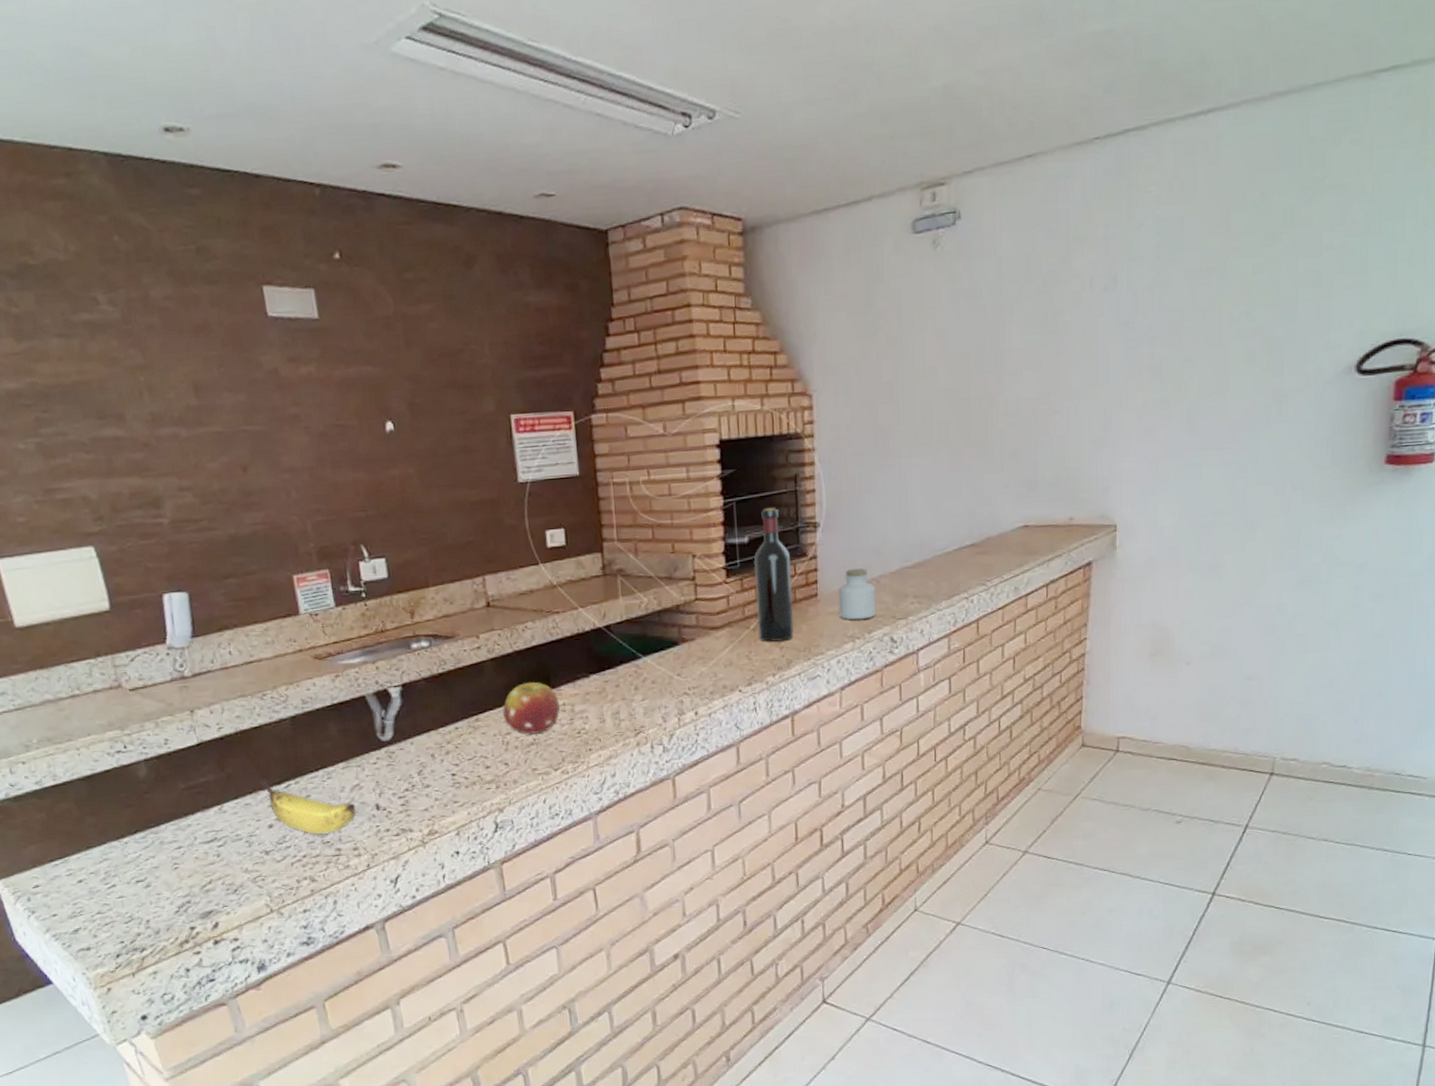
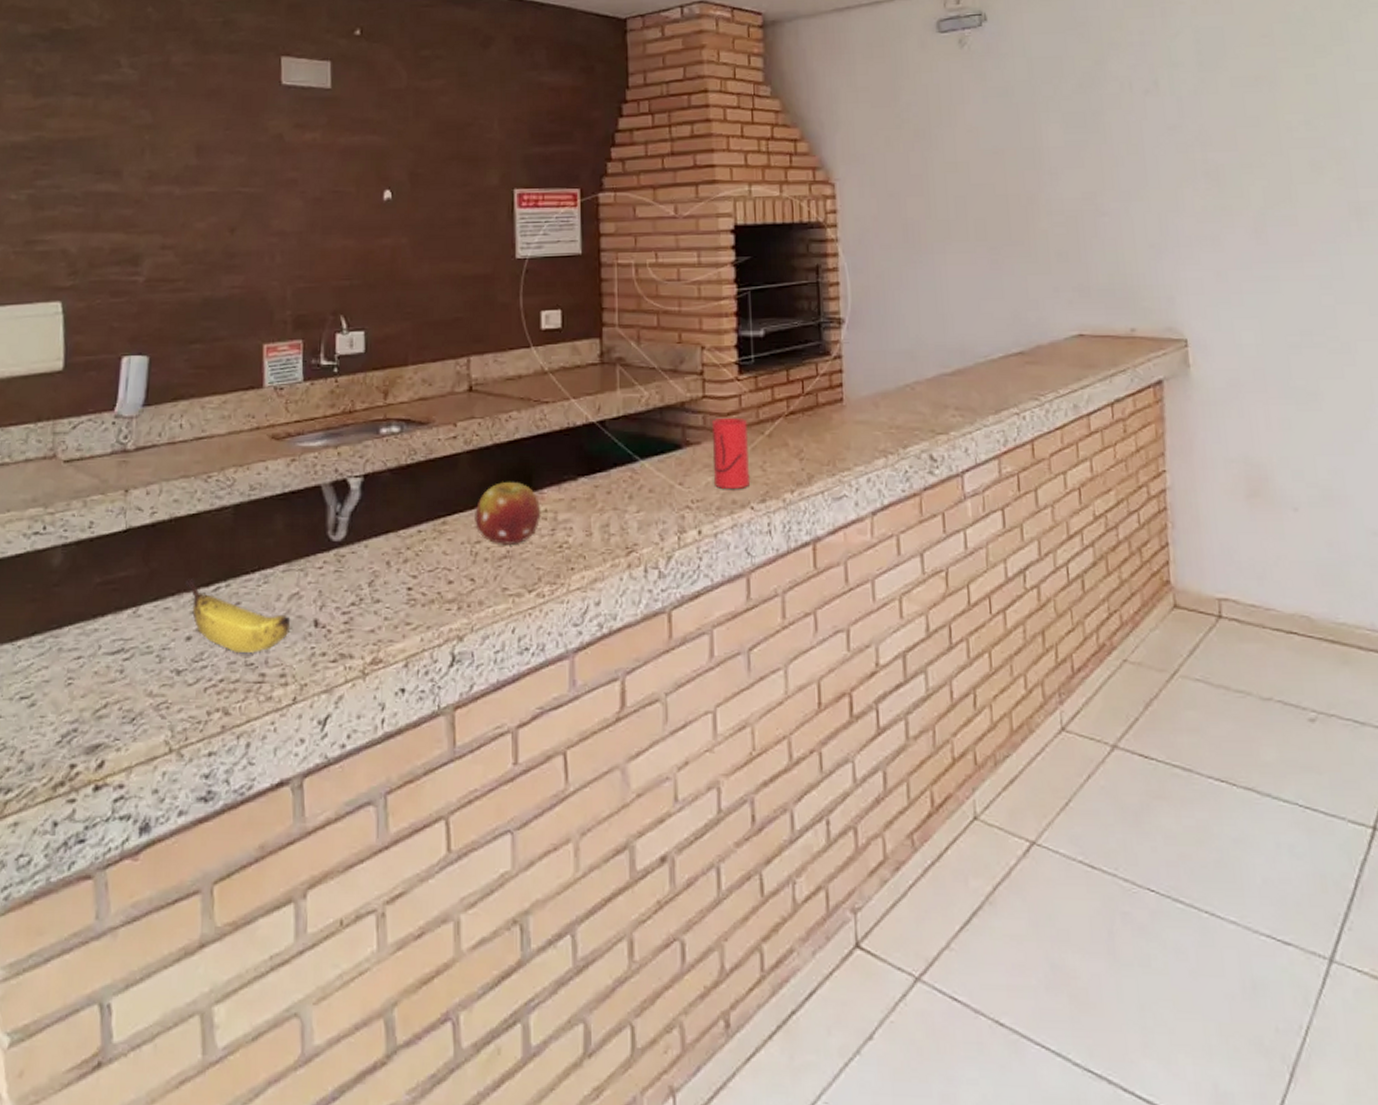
cup: none [703,615,737,677] -> present [711,417,749,490]
wine bottle: present [754,507,794,643] -> none [771,299,816,453]
jar: present [838,568,877,620] -> none [866,372,912,432]

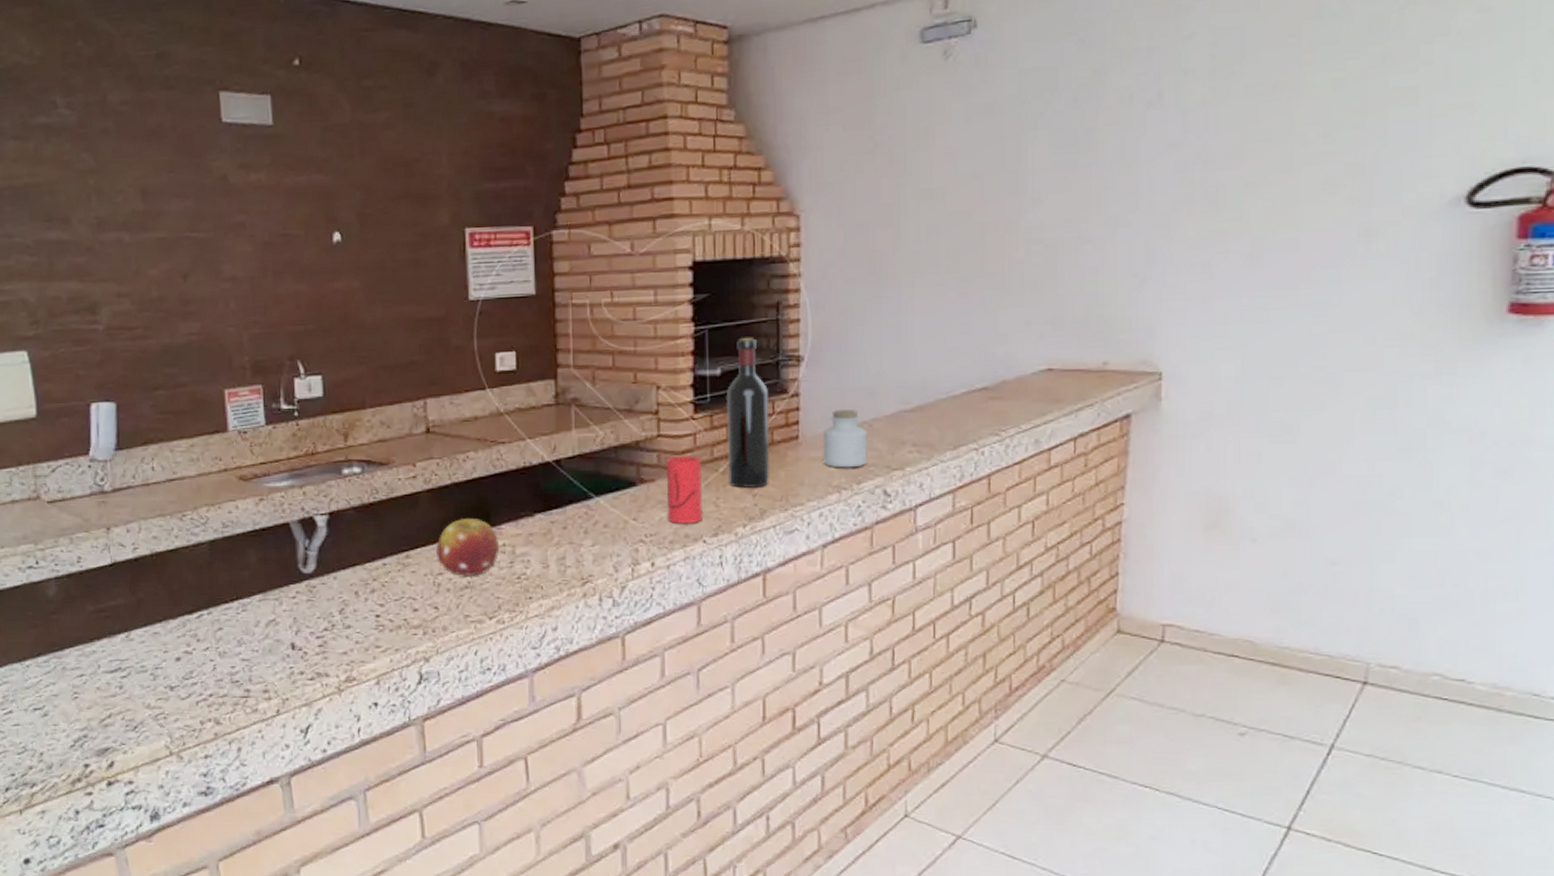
banana: present [185,577,291,654] -> none [170,606,270,673]
wine bottle: none [771,299,816,453] -> present [727,337,771,489]
jar: none [866,372,912,432] -> present [822,410,868,468]

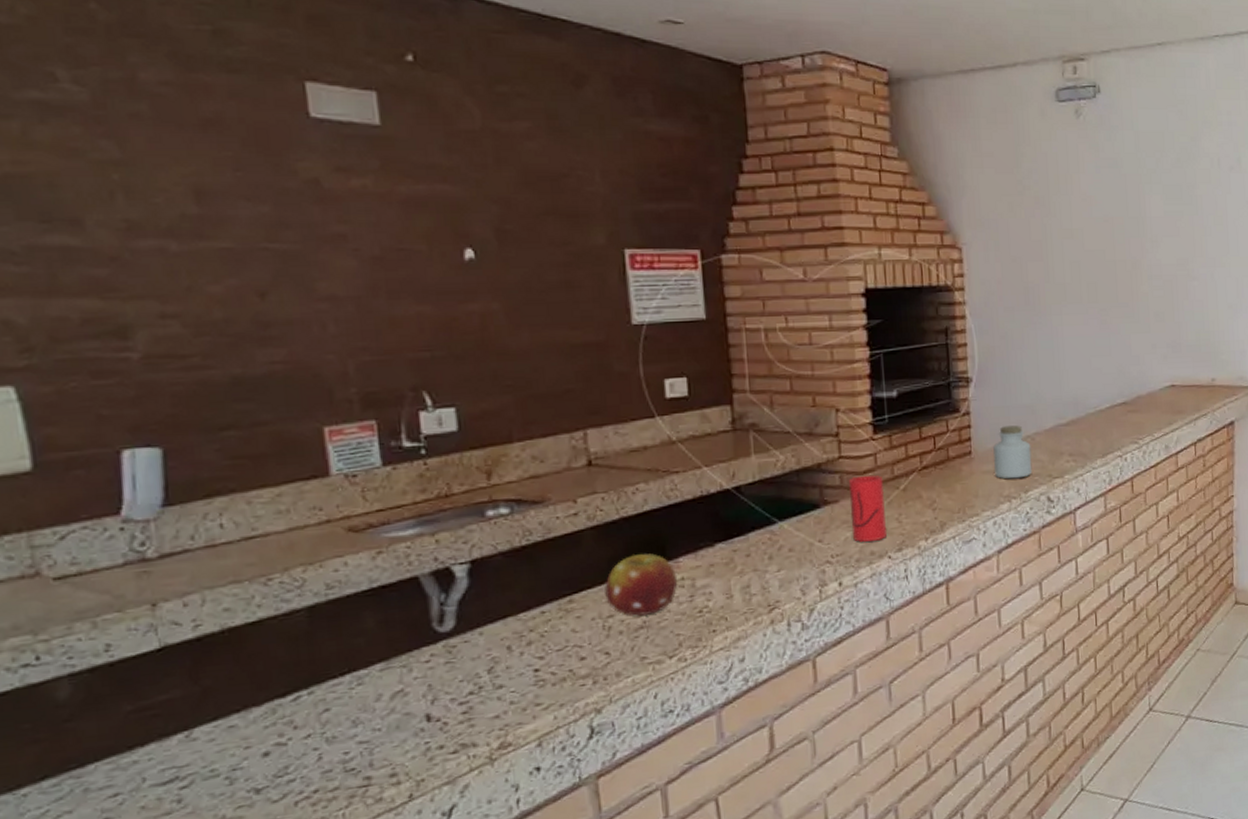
wine bottle: present [727,337,771,489] -> none [904,360,948,504]

